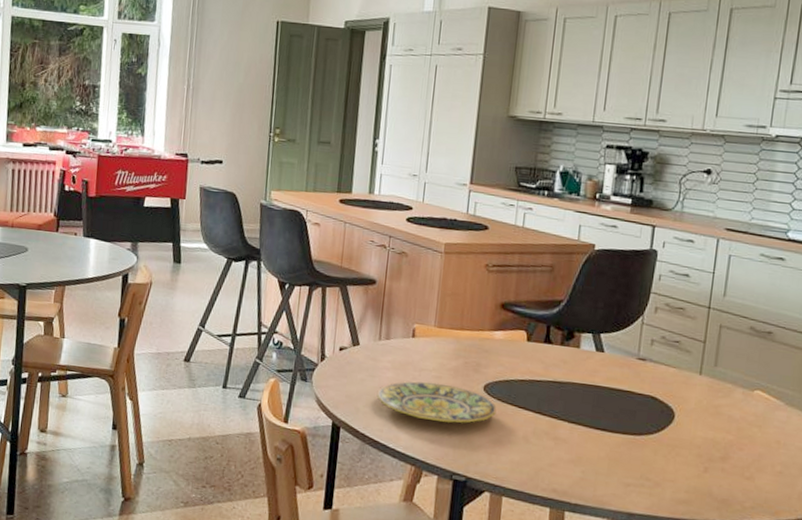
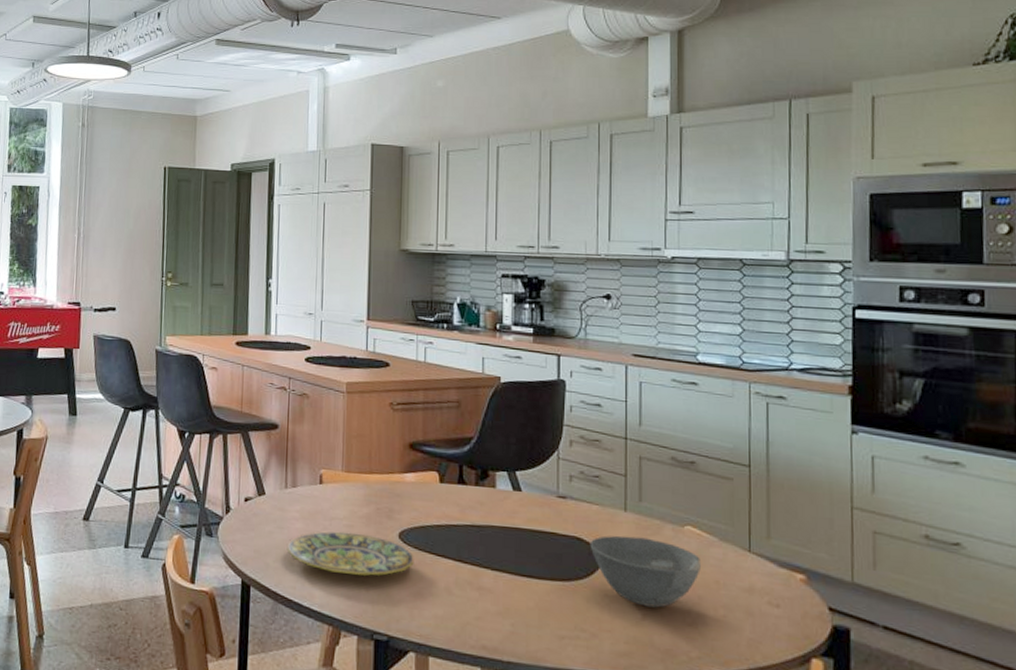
bowl: none [663,396,765,463] -> present [590,535,701,608]

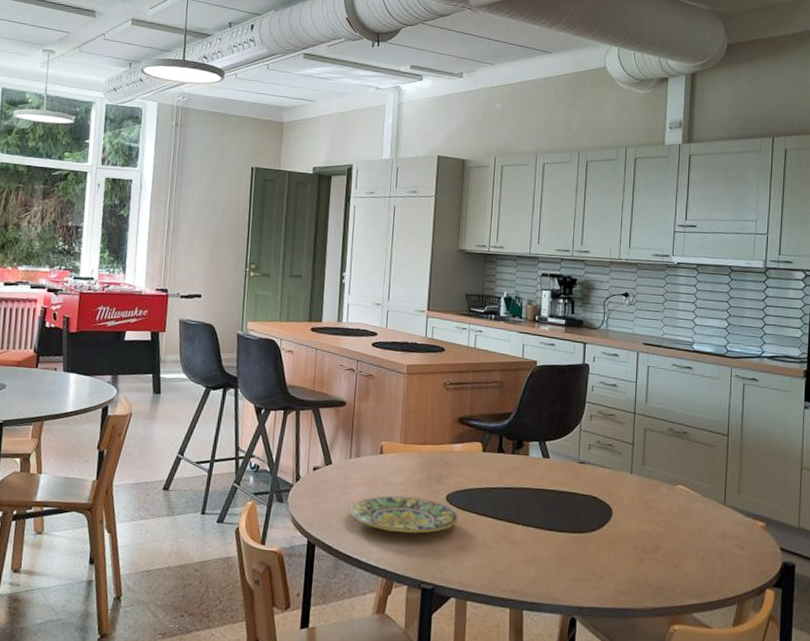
bowl: present [590,535,701,608] -> none [602,494,687,553]

